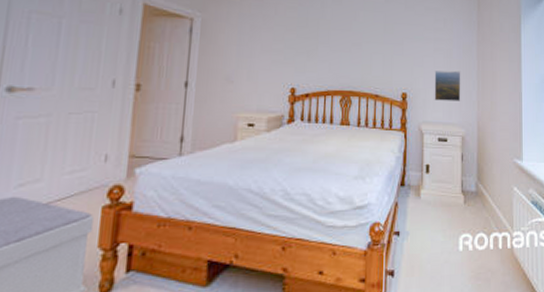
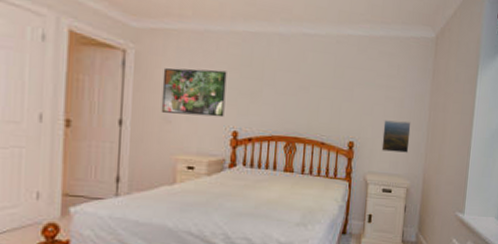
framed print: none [224,32,285,76] -> present [161,68,227,118]

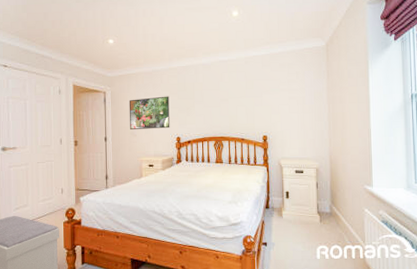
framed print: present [381,119,411,153] -> none [290,114,314,140]

